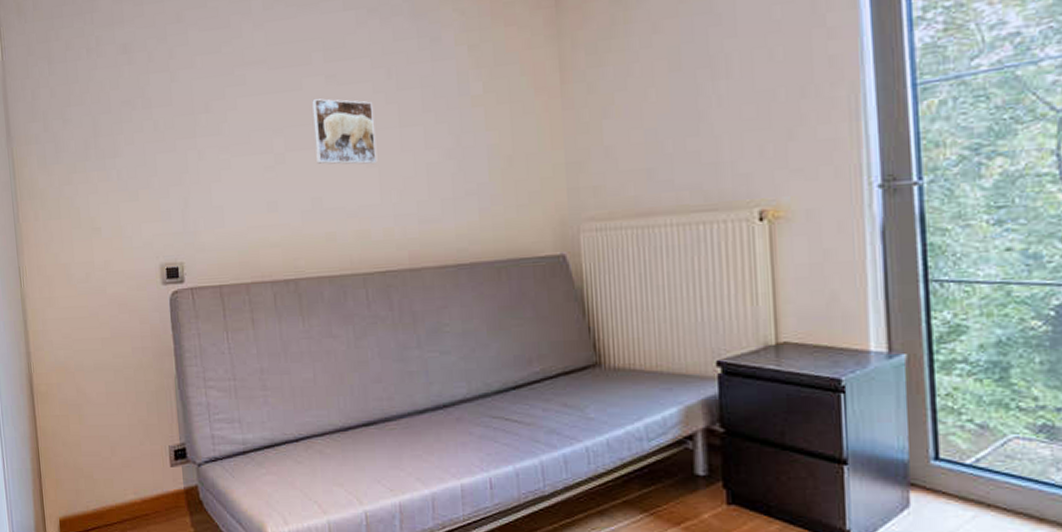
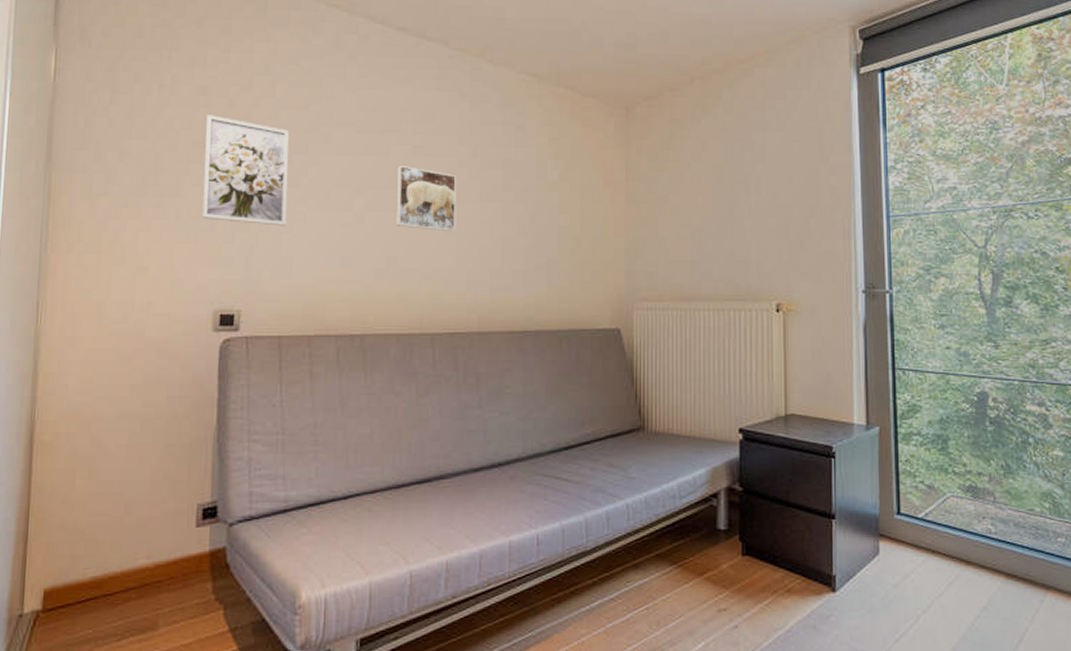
wall art: none [130,72,214,177] -> present [202,115,289,226]

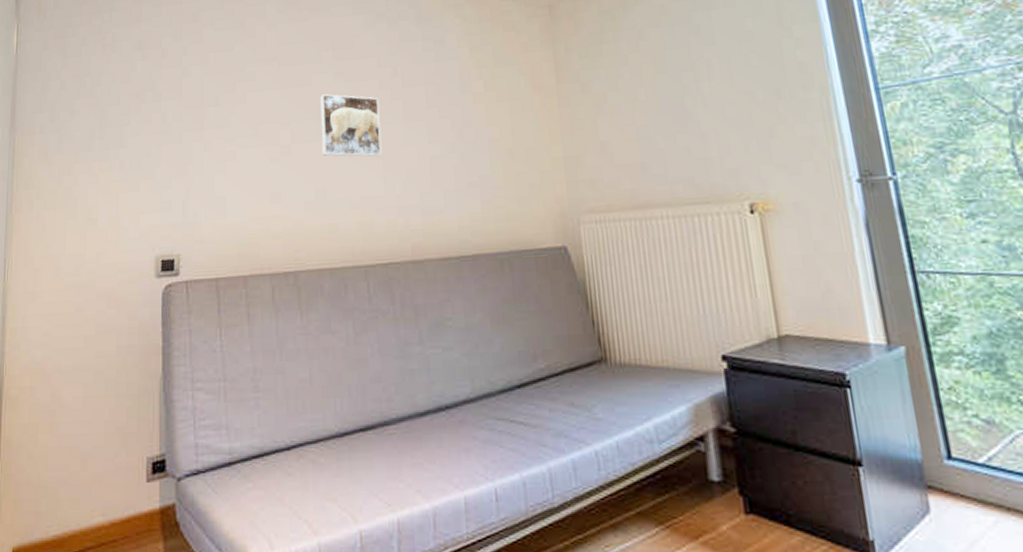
wall art: present [202,115,289,226] -> none [142,66,219,167]

